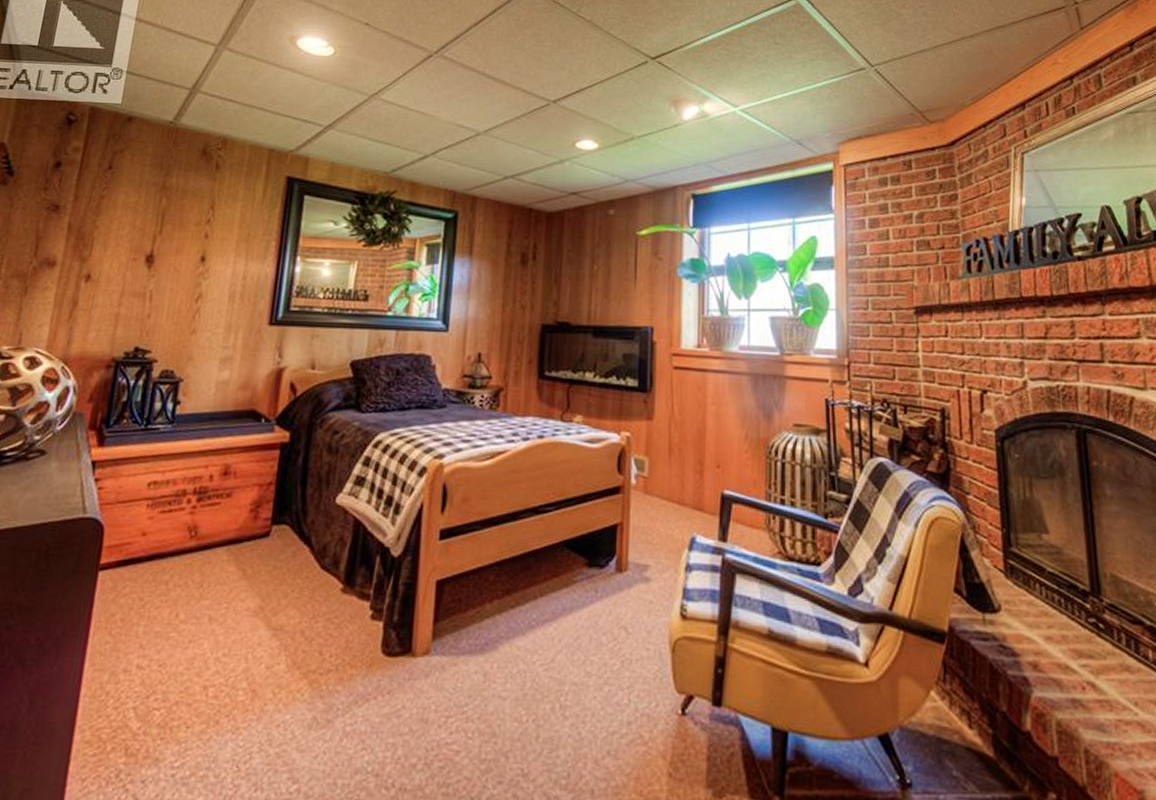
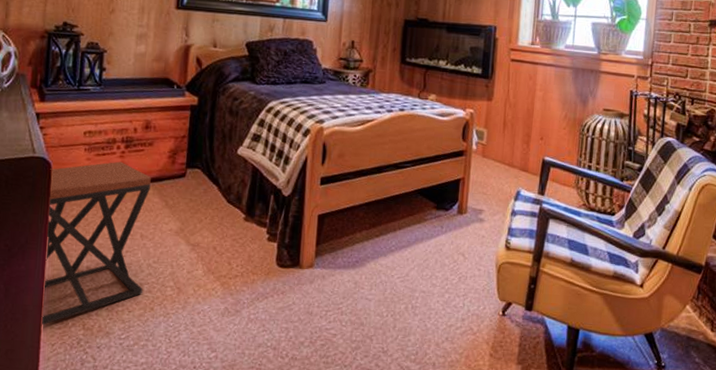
stool: none [70,519,227,753] -> present [40,161,151,326]

